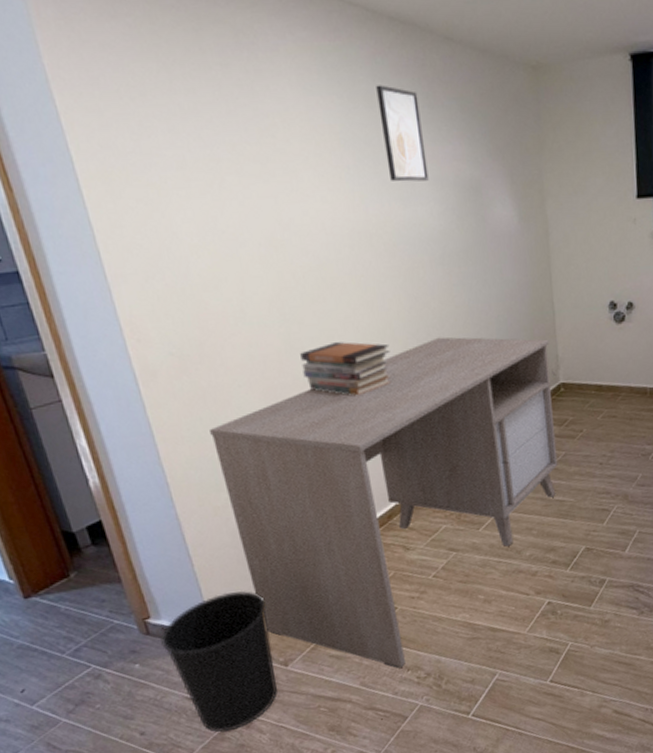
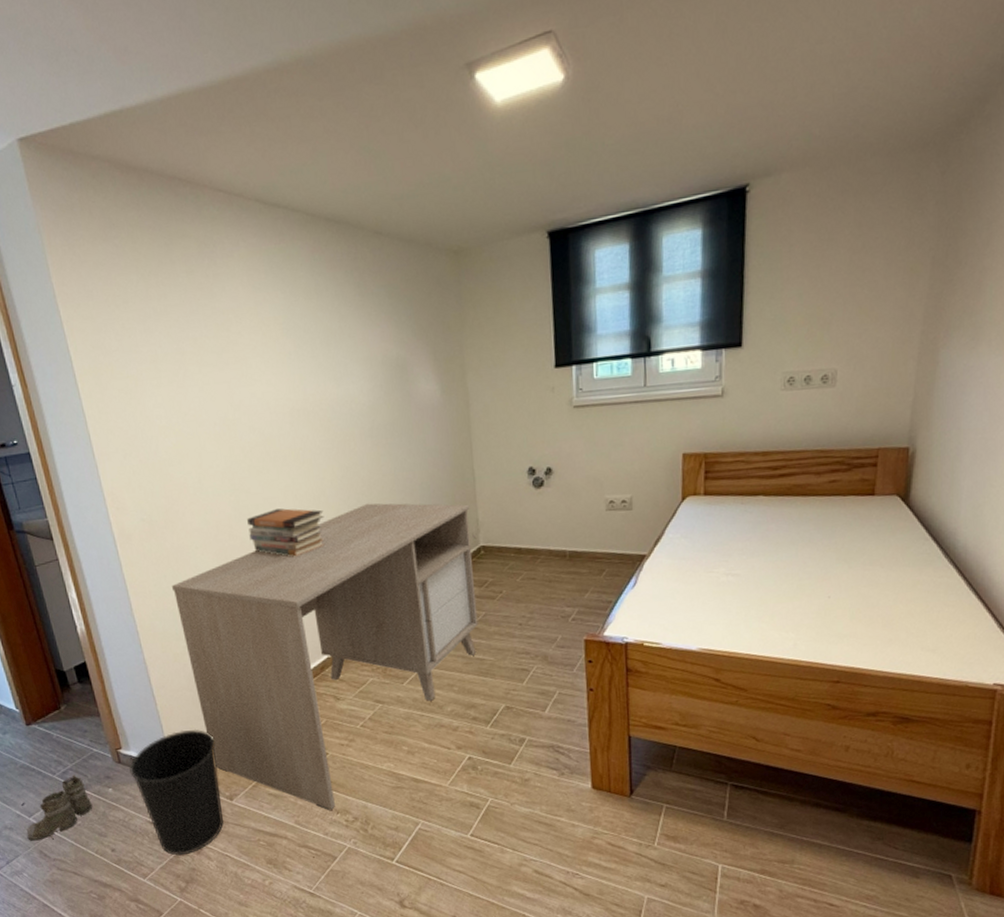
boots: none [29,651,115,733] -> present [27,774,93,841]
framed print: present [376,85,429,182] -> none [314,278,359,364]

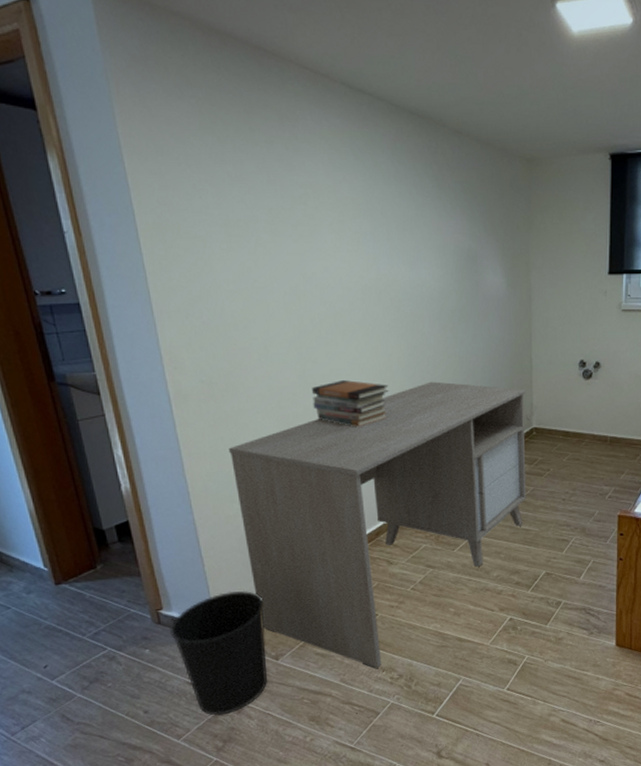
boots: present [27,774,93,841] -> none [48,636,126,705]

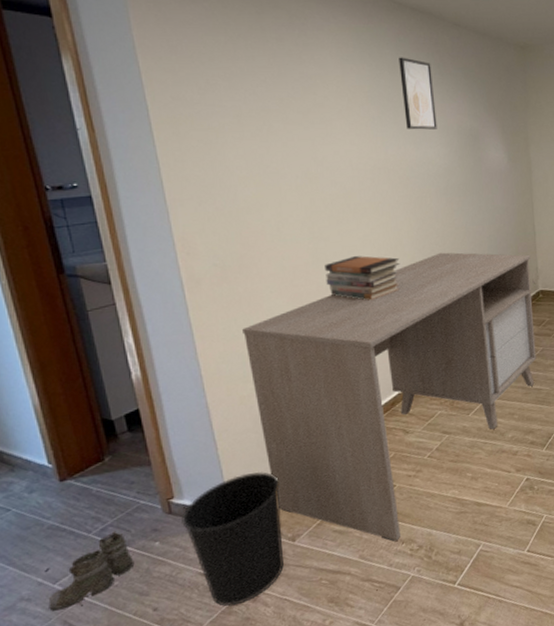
boots: none [48,636,126,705] -> present [49,531,135,611]
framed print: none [394,166,433,248] -> present [399,57,437,130]

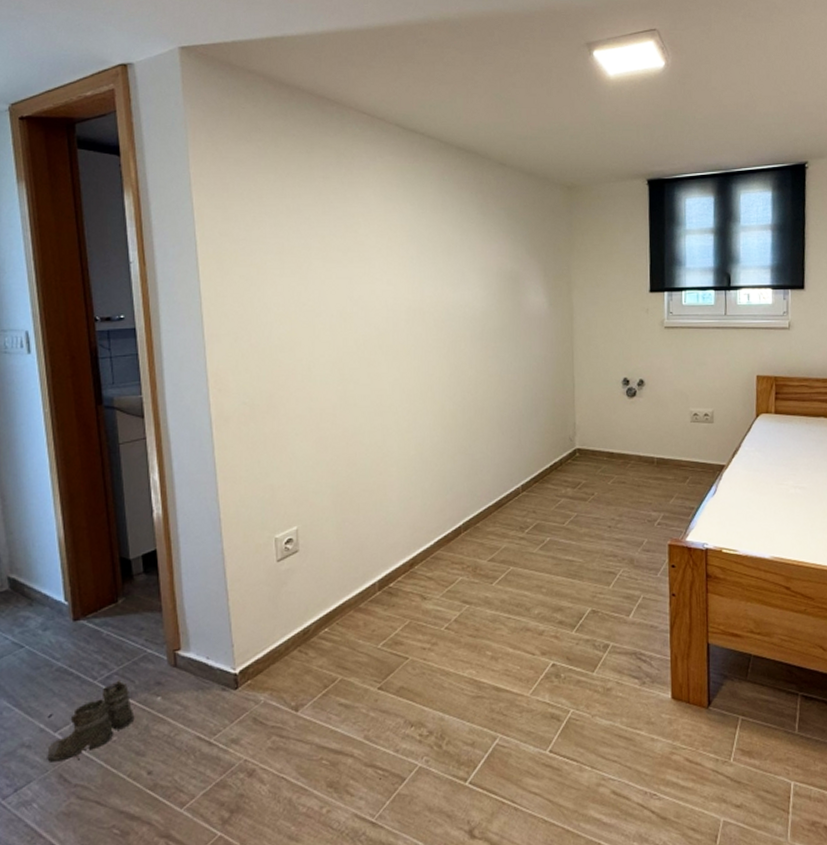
wastebasket: present [181,471,285,607] -> none [186,628,287,779]
desk: present [242,252,537,541] -> none [265,401,570,723]
book stack: present [325,256,400,301] -> none [352,401,429,449]
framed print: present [399,57,437,130] -> none [442,196,476,271]

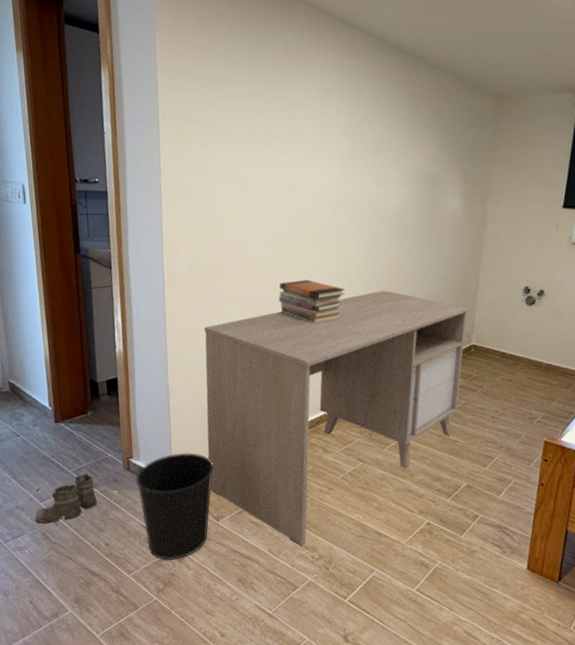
wastebasket: none [186,628,287,779] -> present [136,452,214,561]
desk: none [265,401,570,723] -> present [204,290,470,546]
book stack: none [352,401,429,449] -> present [278,280,346,324]

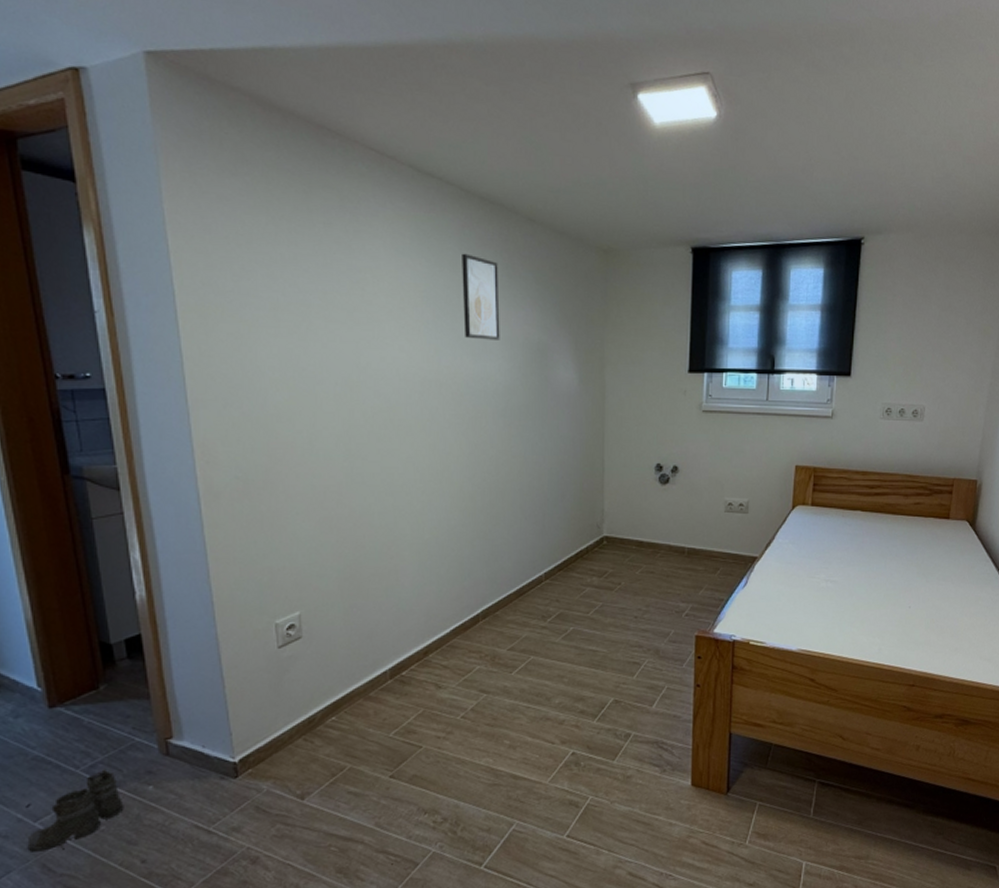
wastebasket: present [136,452,214,561] -> none [179,716,291,866]
desk: present [204,290,470,546] -> none [262,483,597,810]
book stack: present [278,280,346,324] -> none [360,480,446,532]
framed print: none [372,95,406,170] -> present [462,253,500,340]

